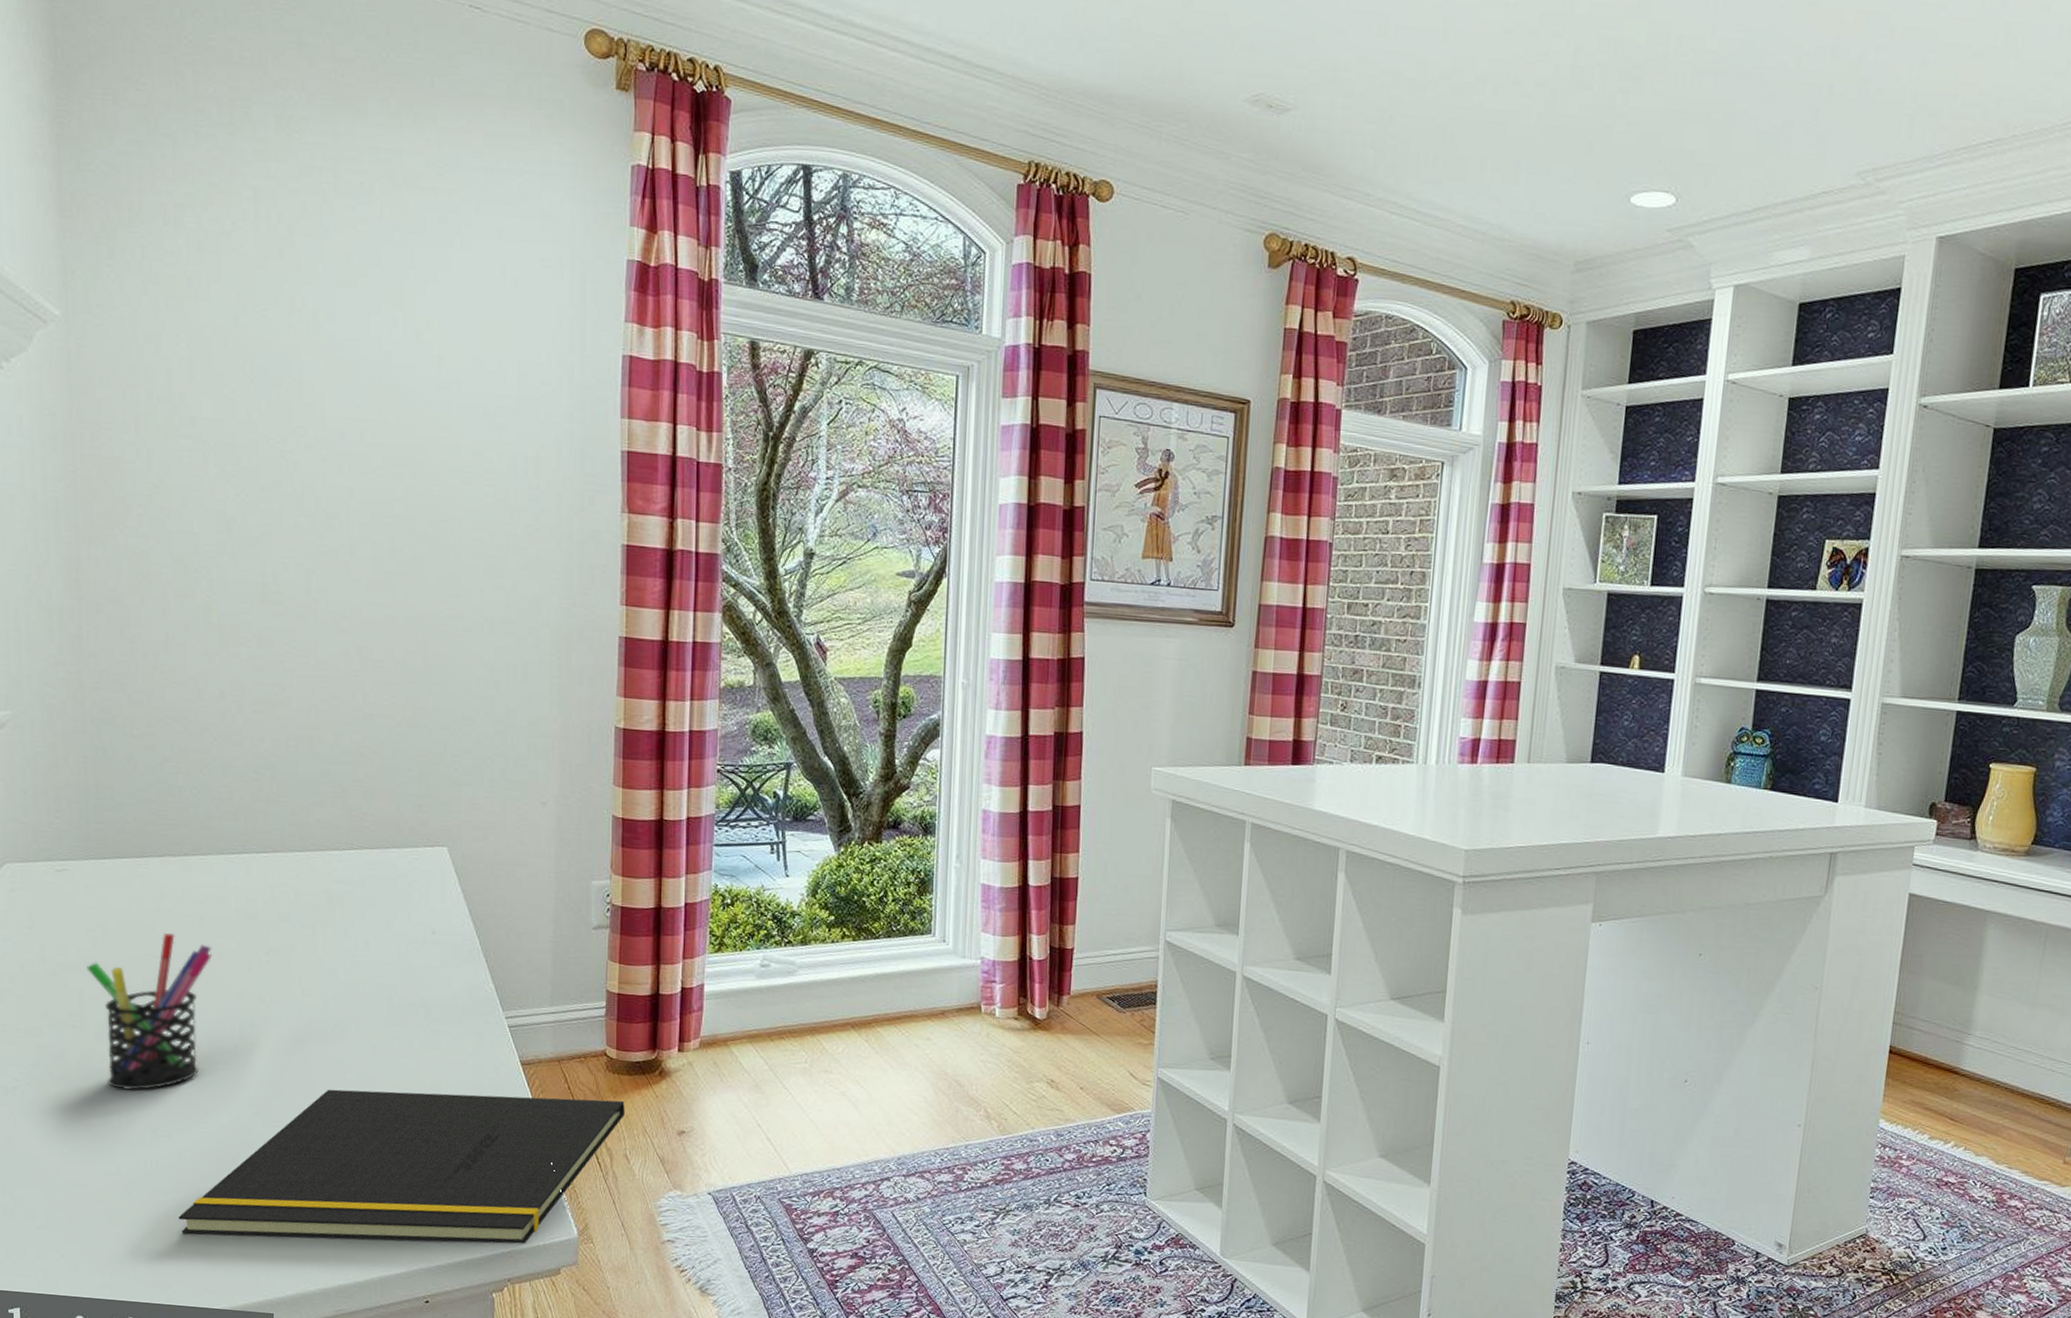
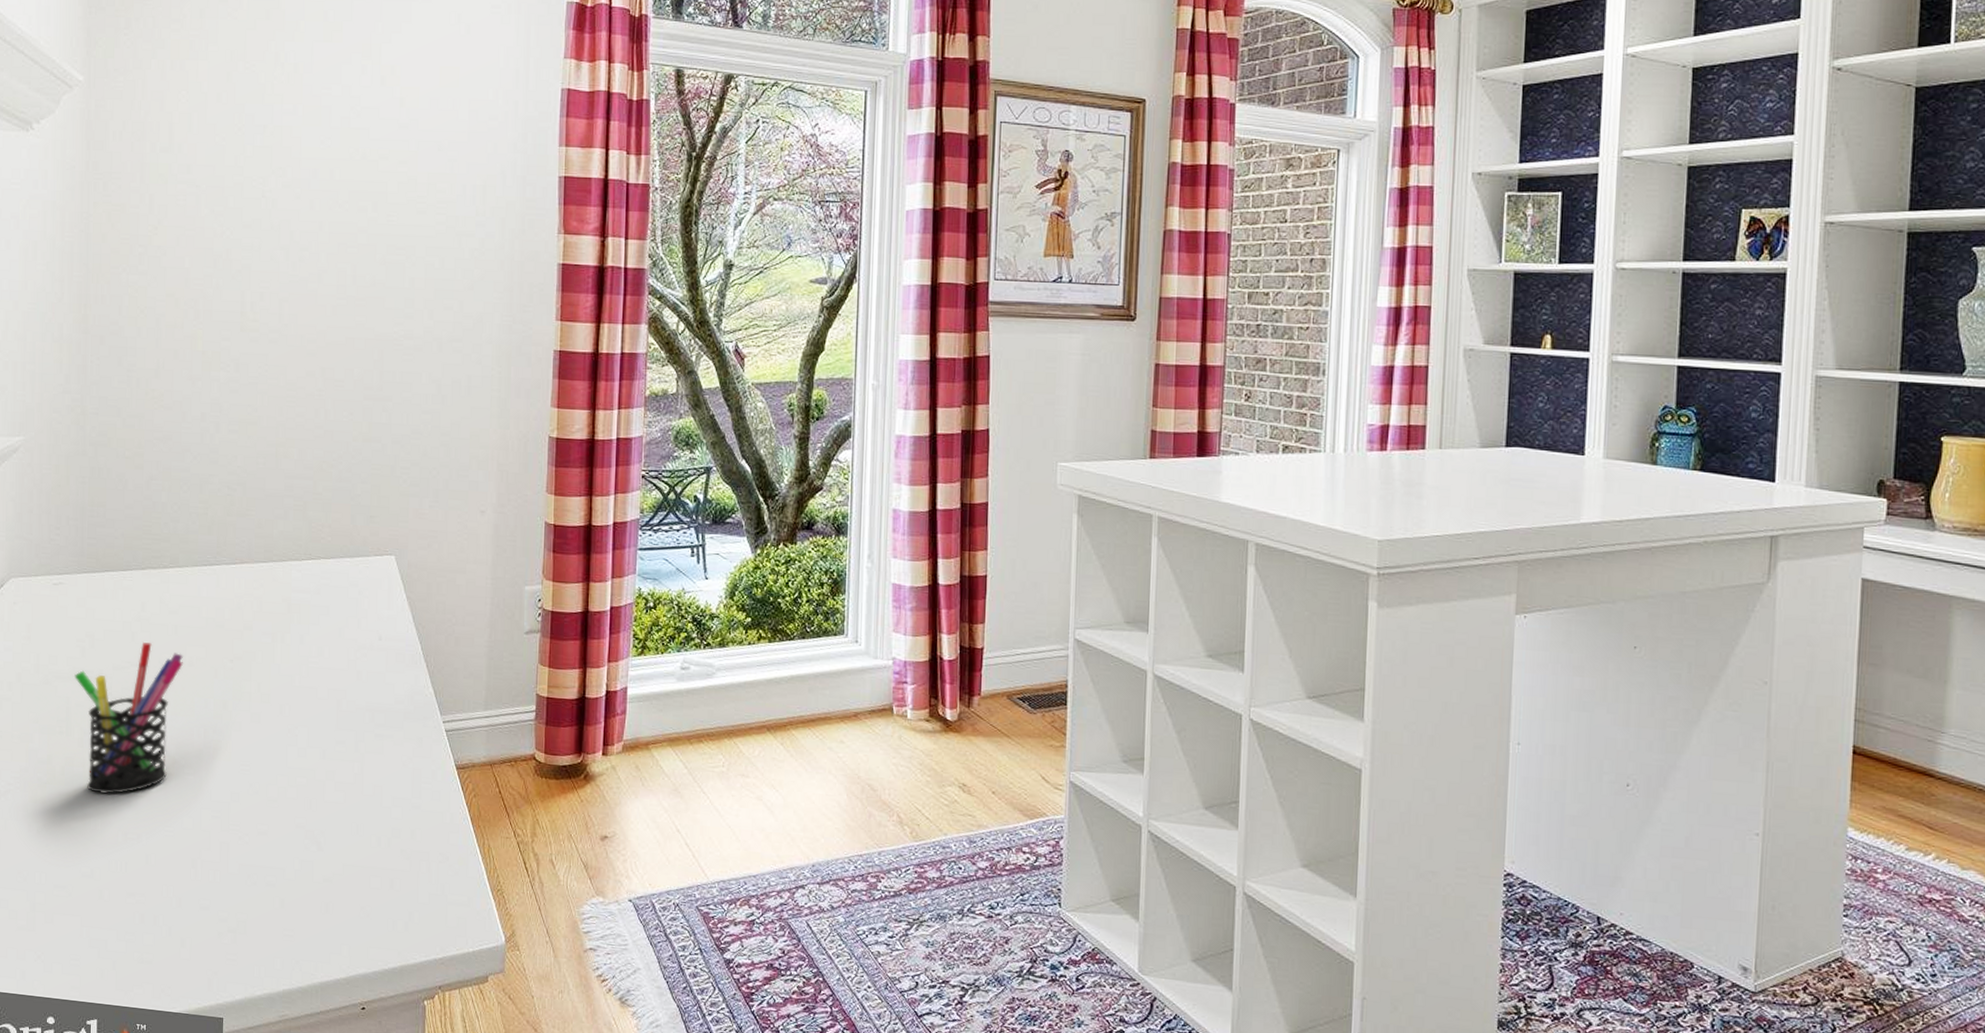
notepad: present [178,1089,625,1244] -> none [142,793,551,951]

